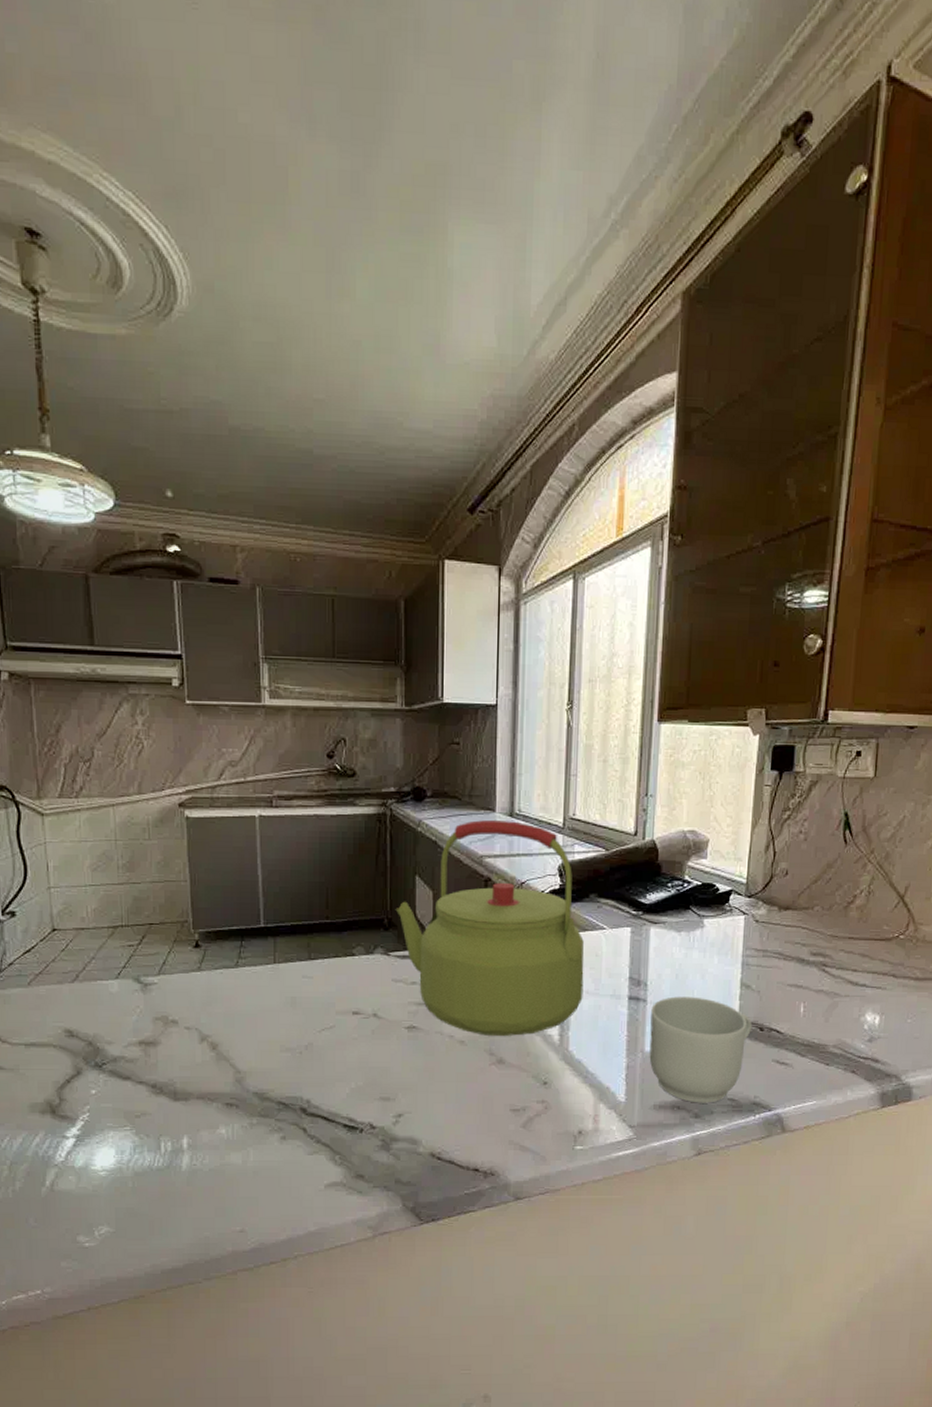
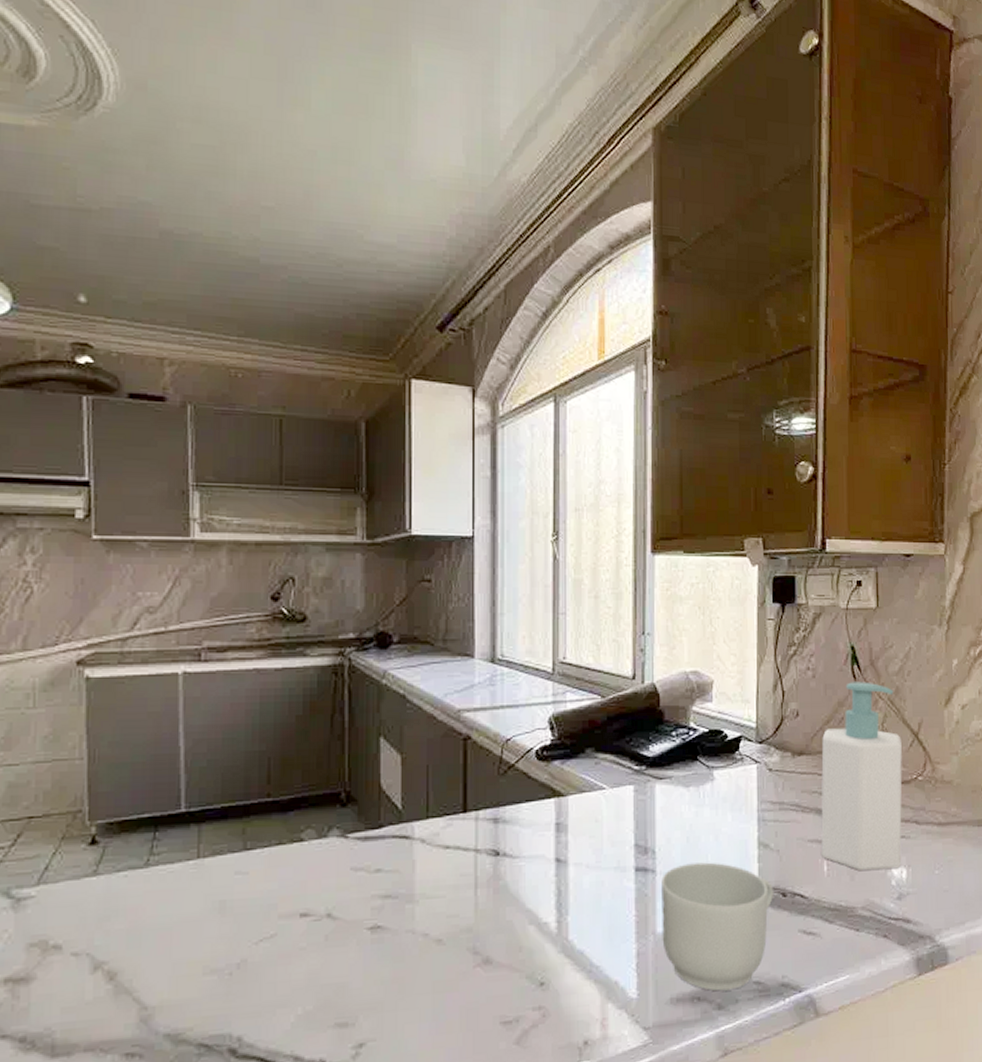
kettle: present [395,820,584,1036] -> none [355,668,583,930]
soap bottle: none [799,846,887,1015] -> present [821,682,902,871]

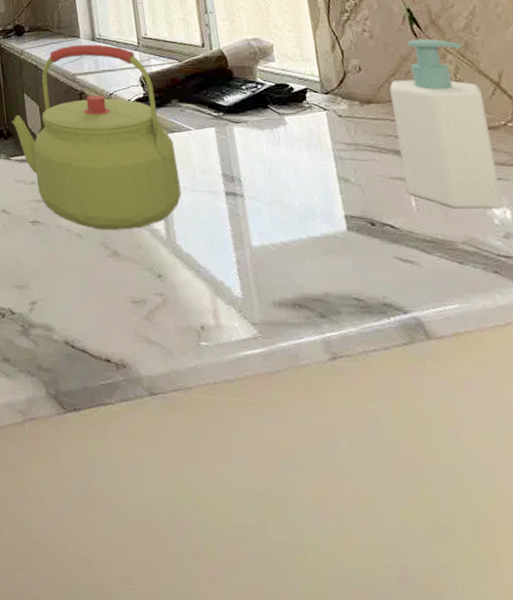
kettle: none [355,668,583,930] -> present [11,44,182,230]
mug: present [661,862,773,992] -> none [250,191,362,302]

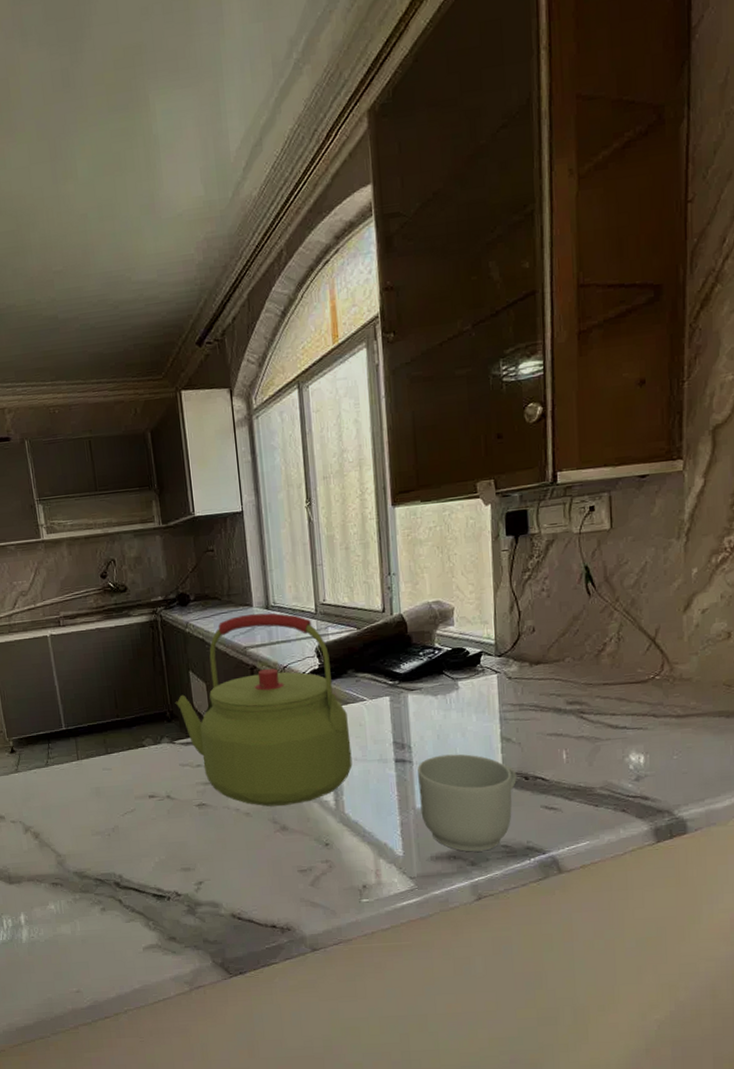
mug: none [250,191,362,302] -> present [417,754,517,852]
soap bottle: present [389,38,503,209] -> none [558,596,639,758]

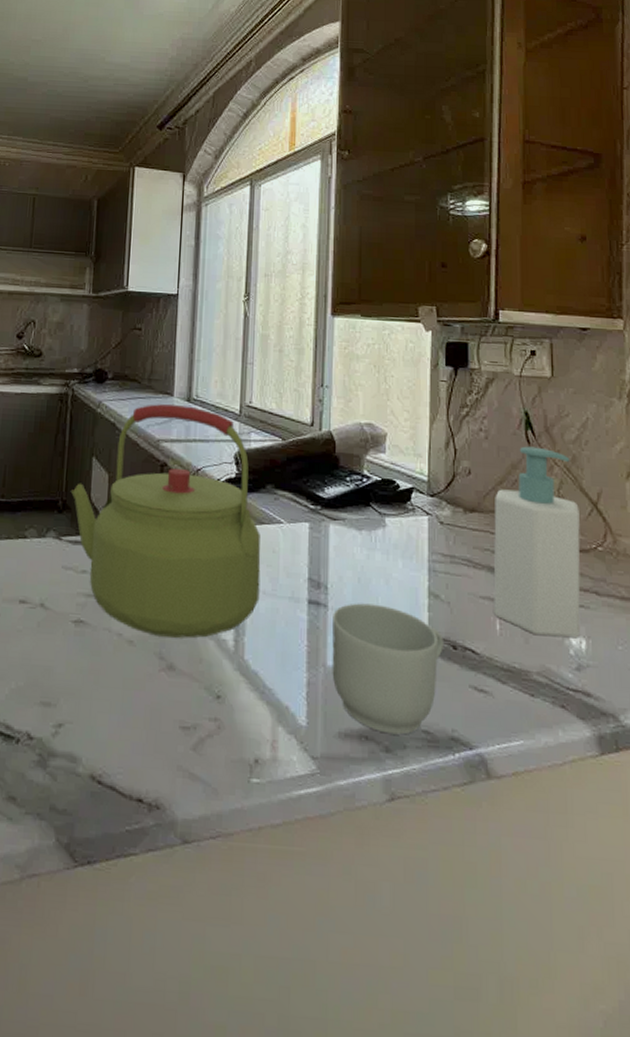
soap bottle: none [558,596,639,758] -> present [493,446,581,638]

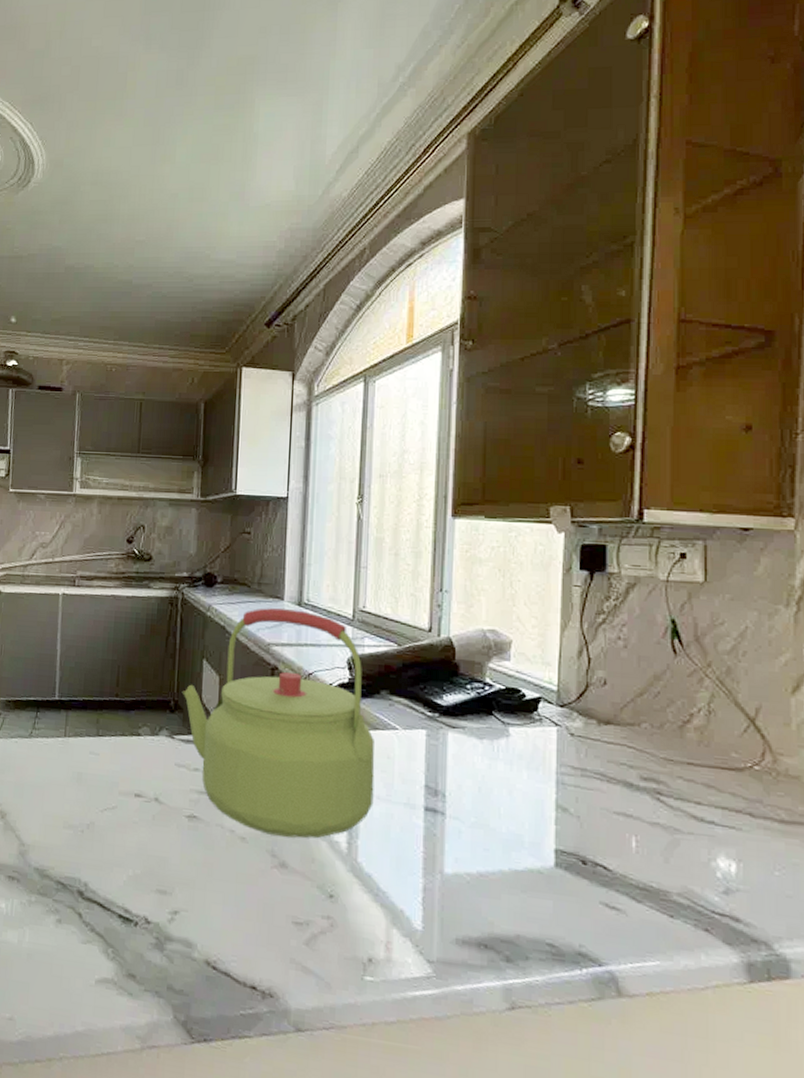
mug: present [332,603,443,735] -> none [449,812,572,946]
soap bottle: present [493,446,581,638] -> none [630,656,733,861]

